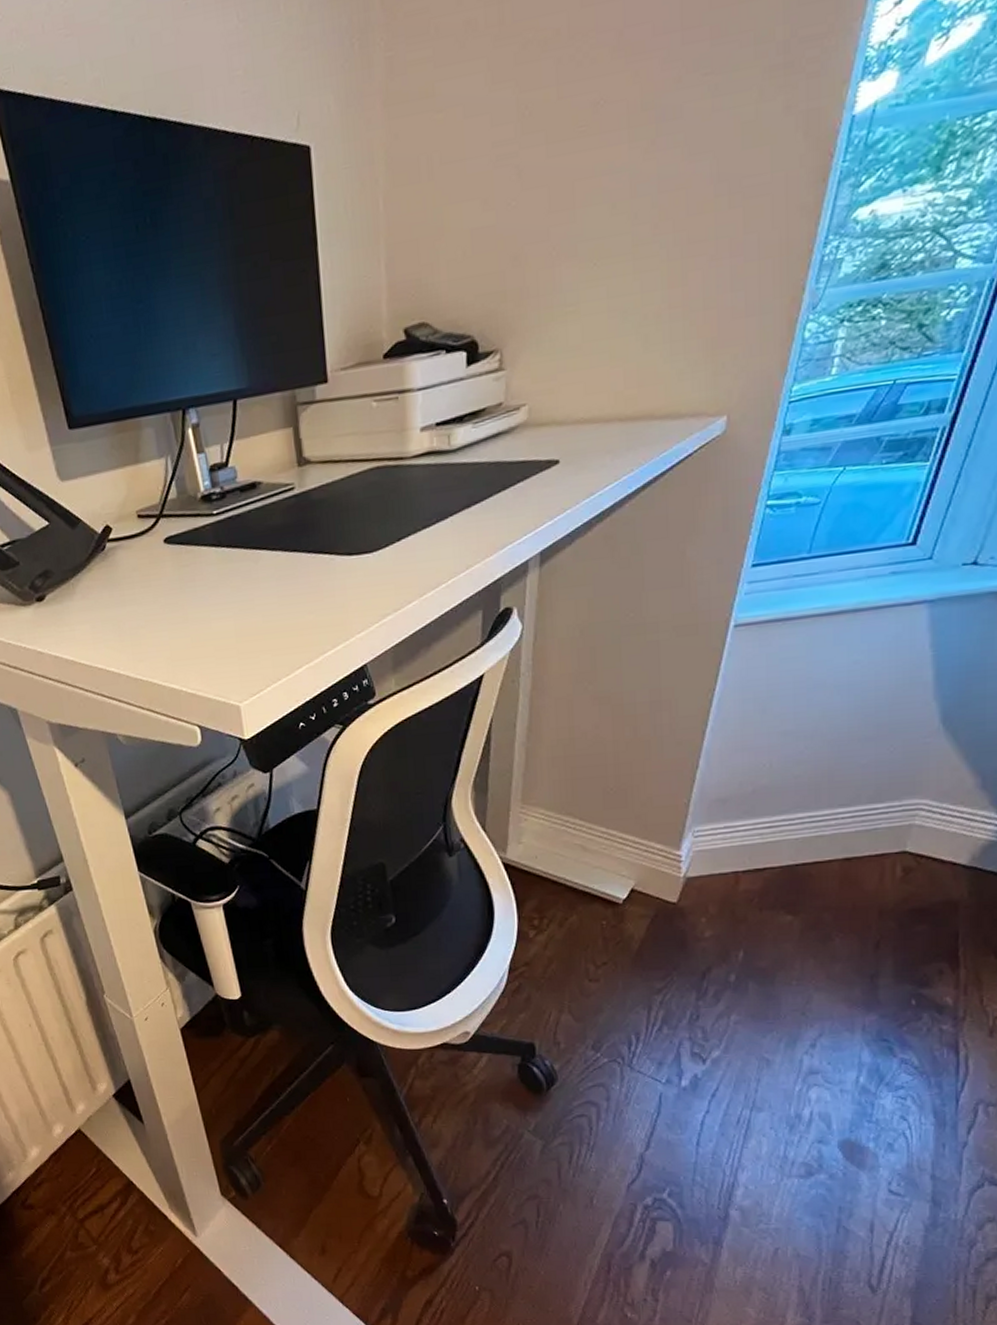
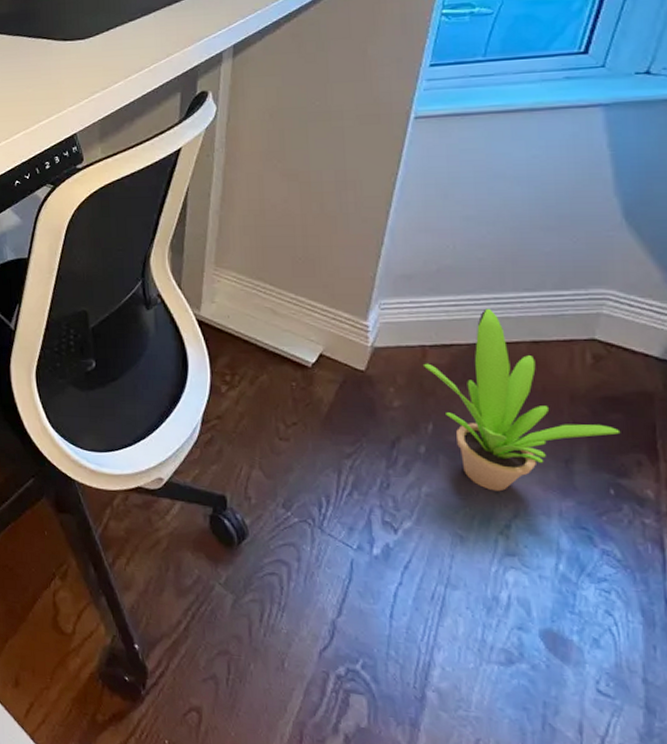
potted plant: none [735,827,925,1013] -> present [422,308,621,492]

